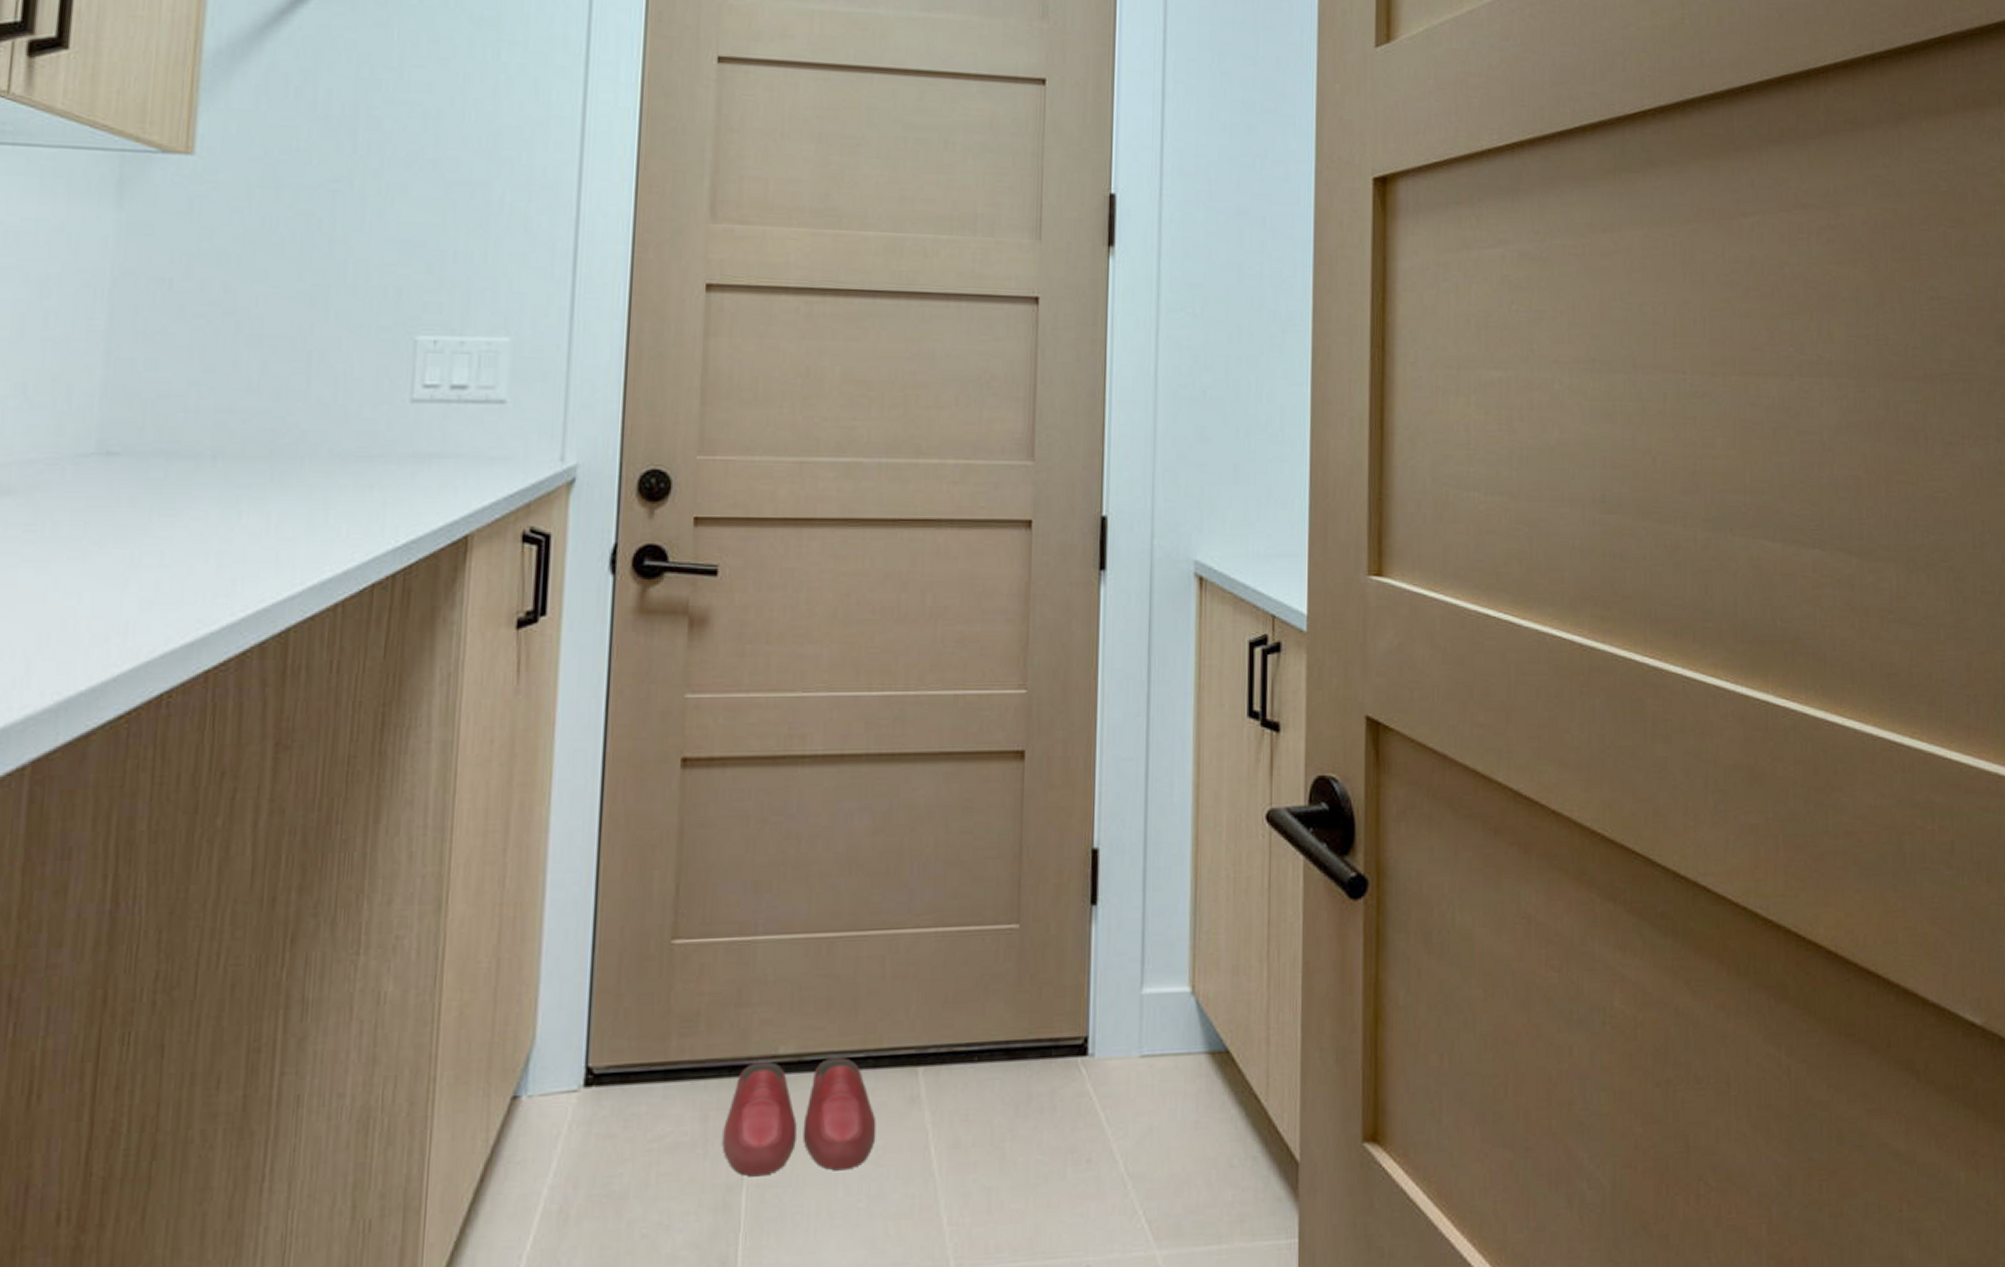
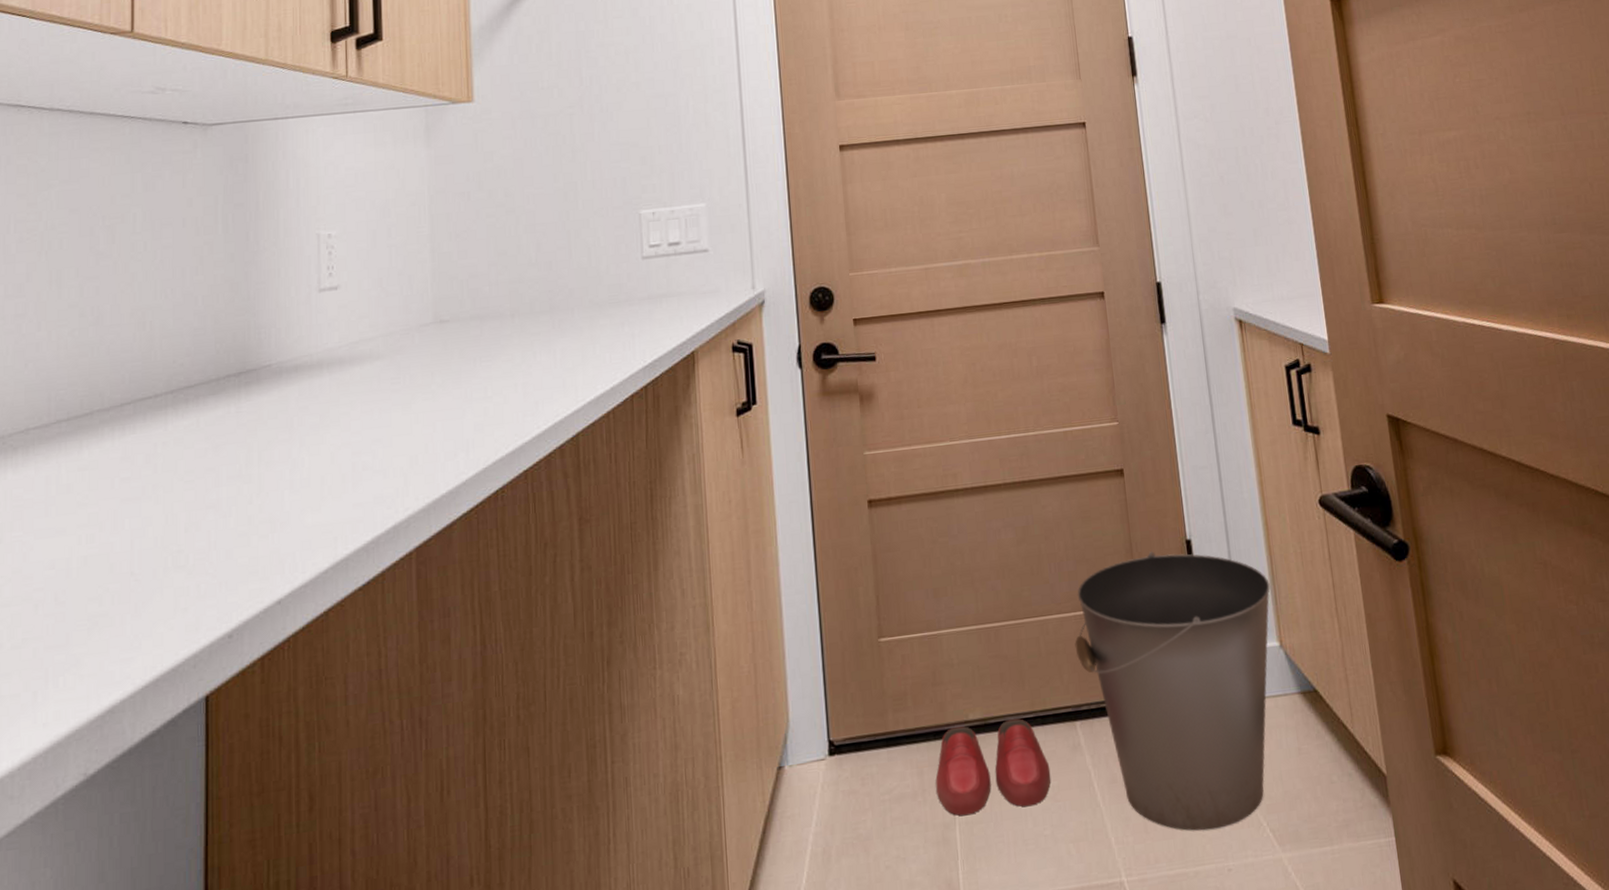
bucket: none [930,859,1190,1215] -> present [1074,551,1271,830]

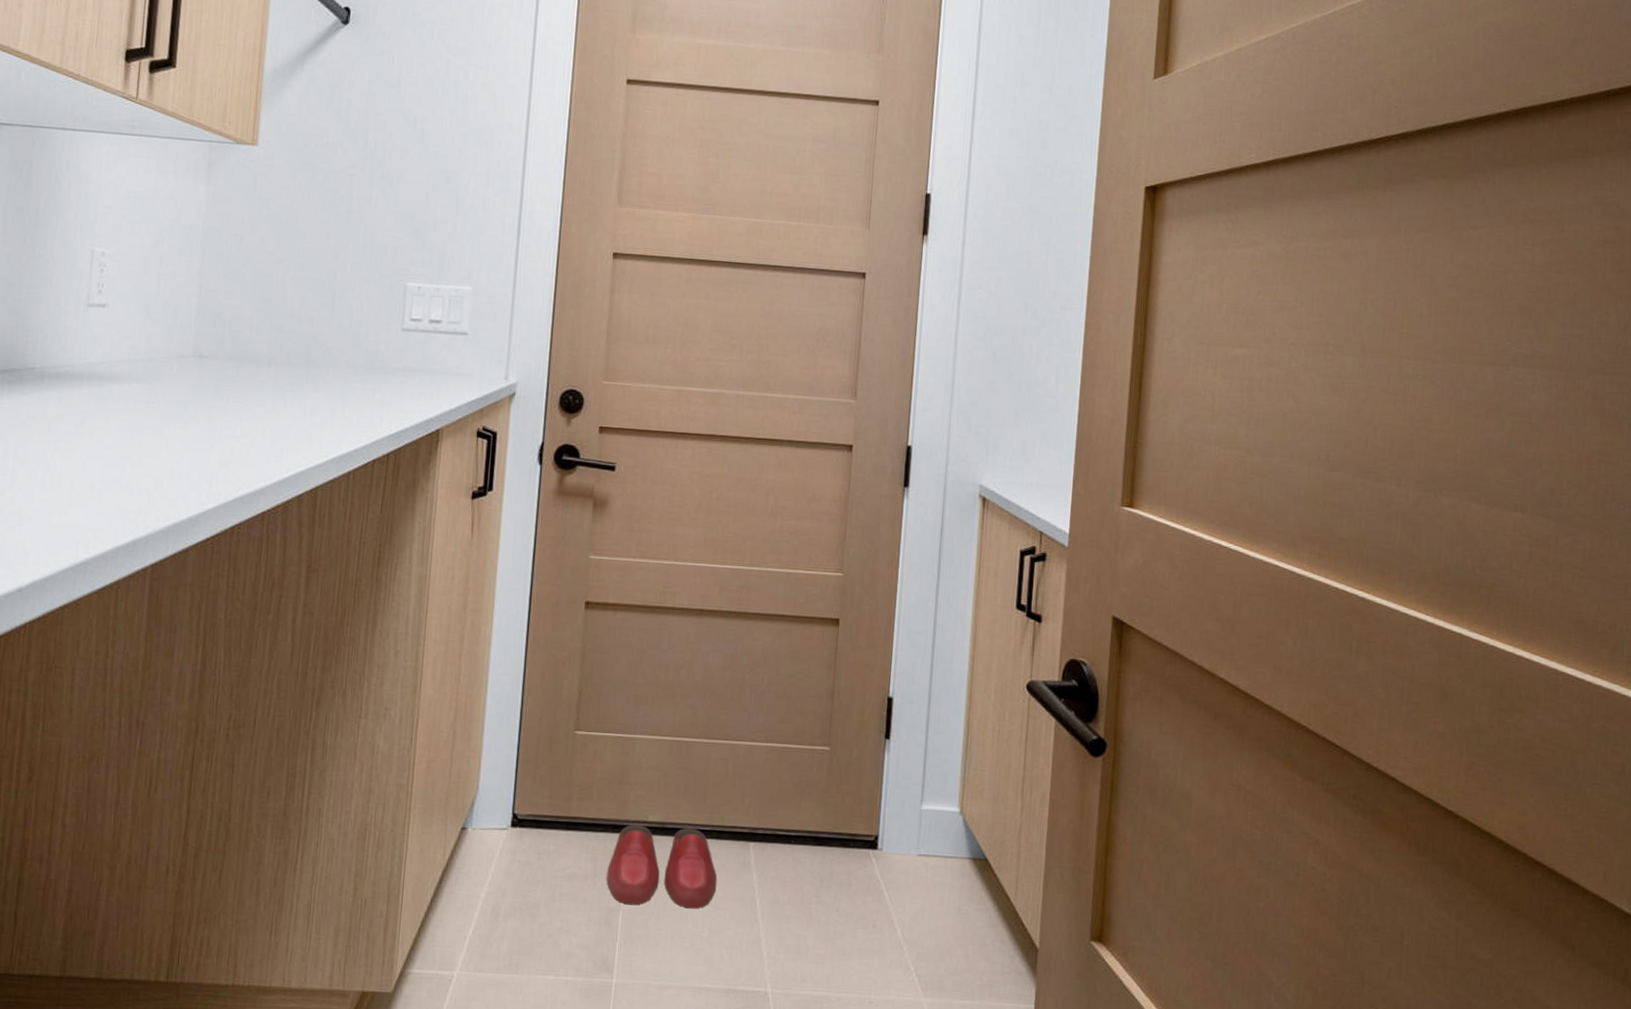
bucket: present [1074,551,1271,830] -> none [761,701,962,963]

